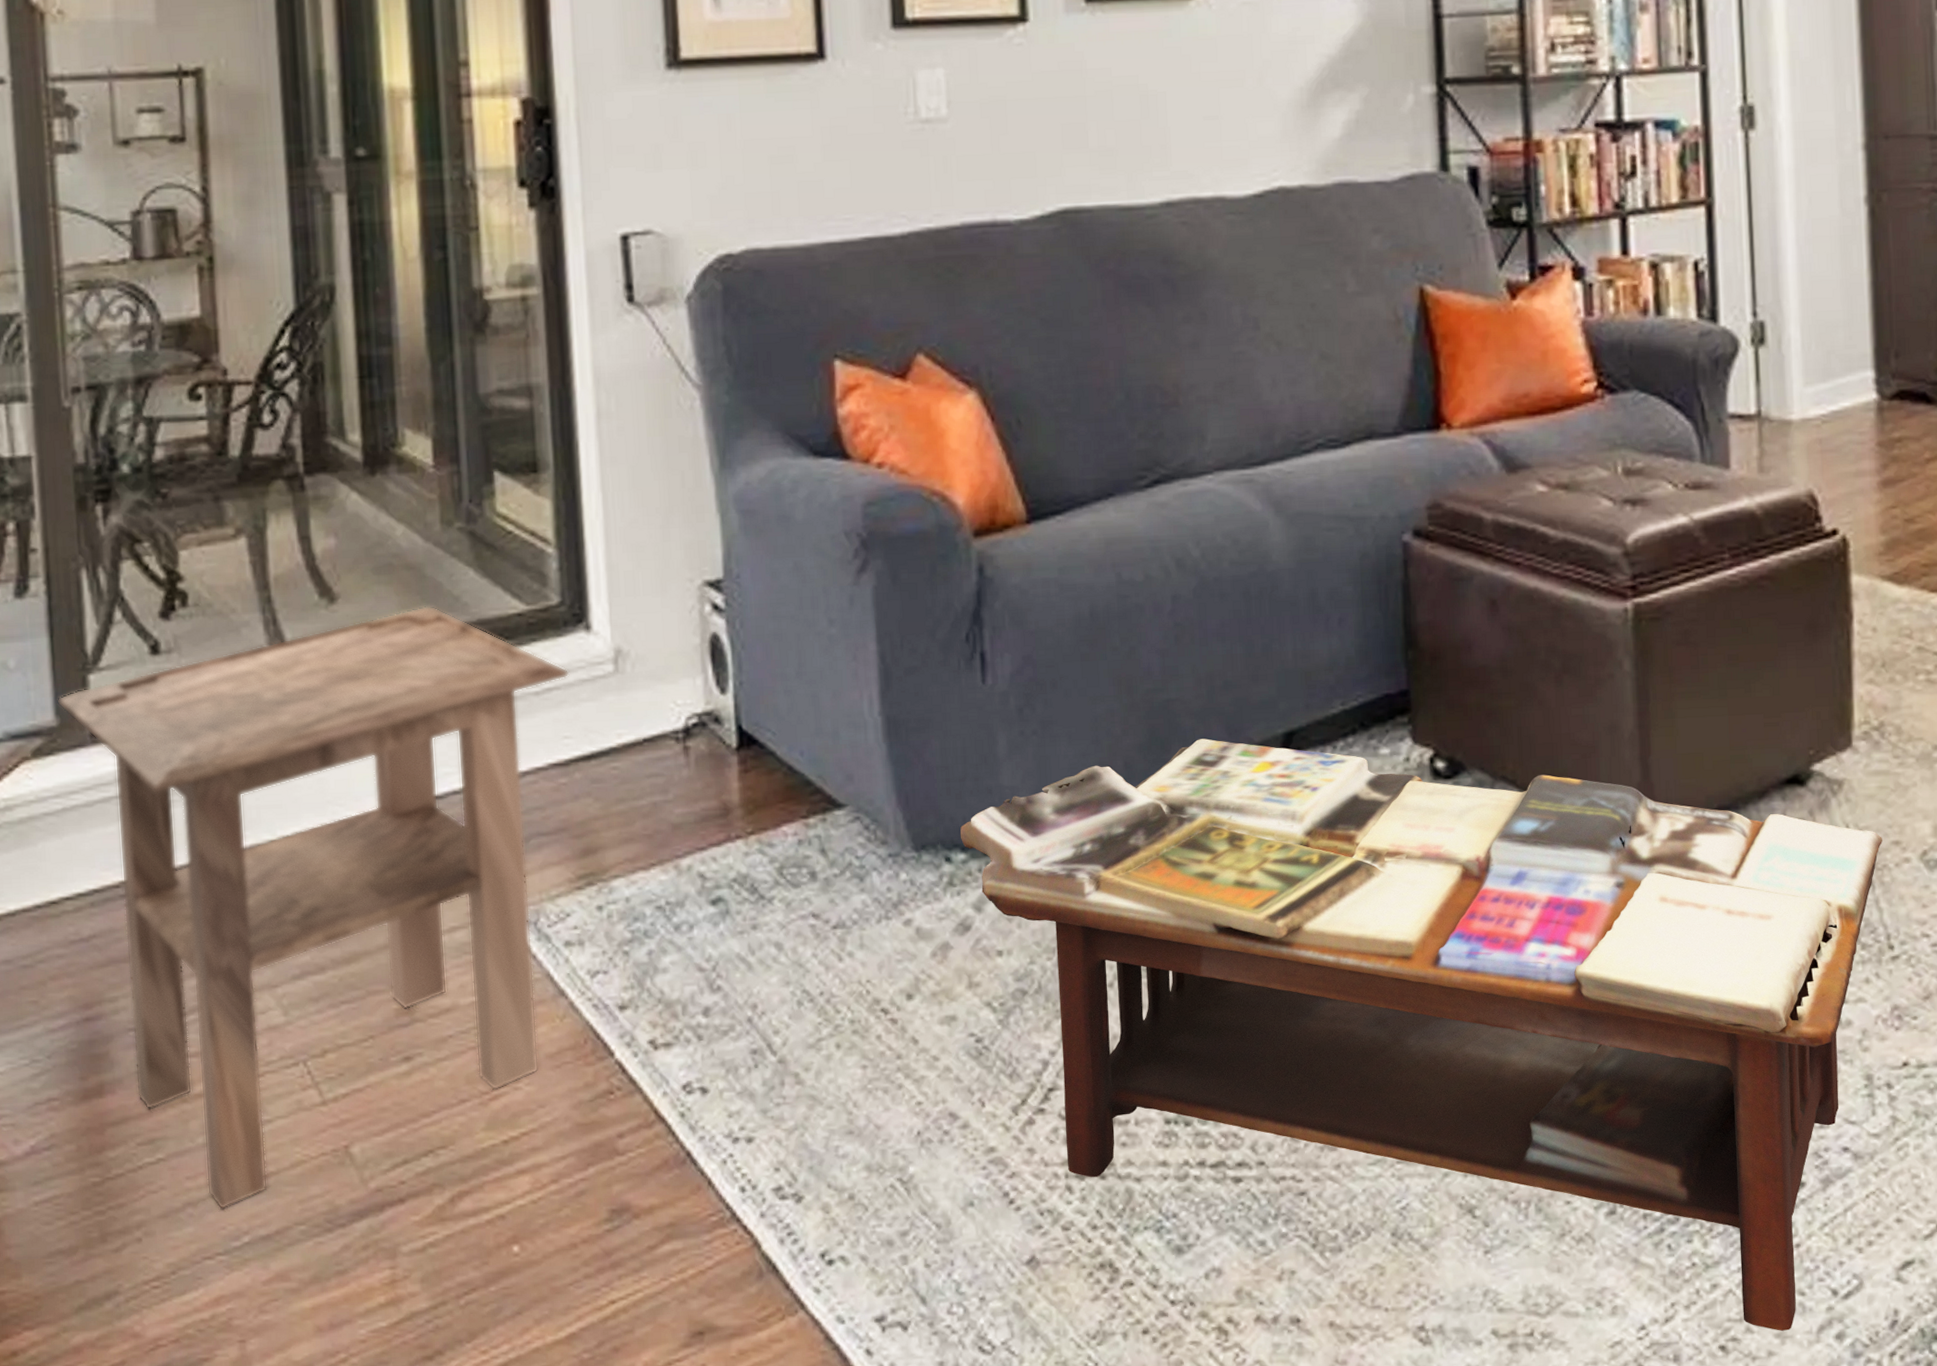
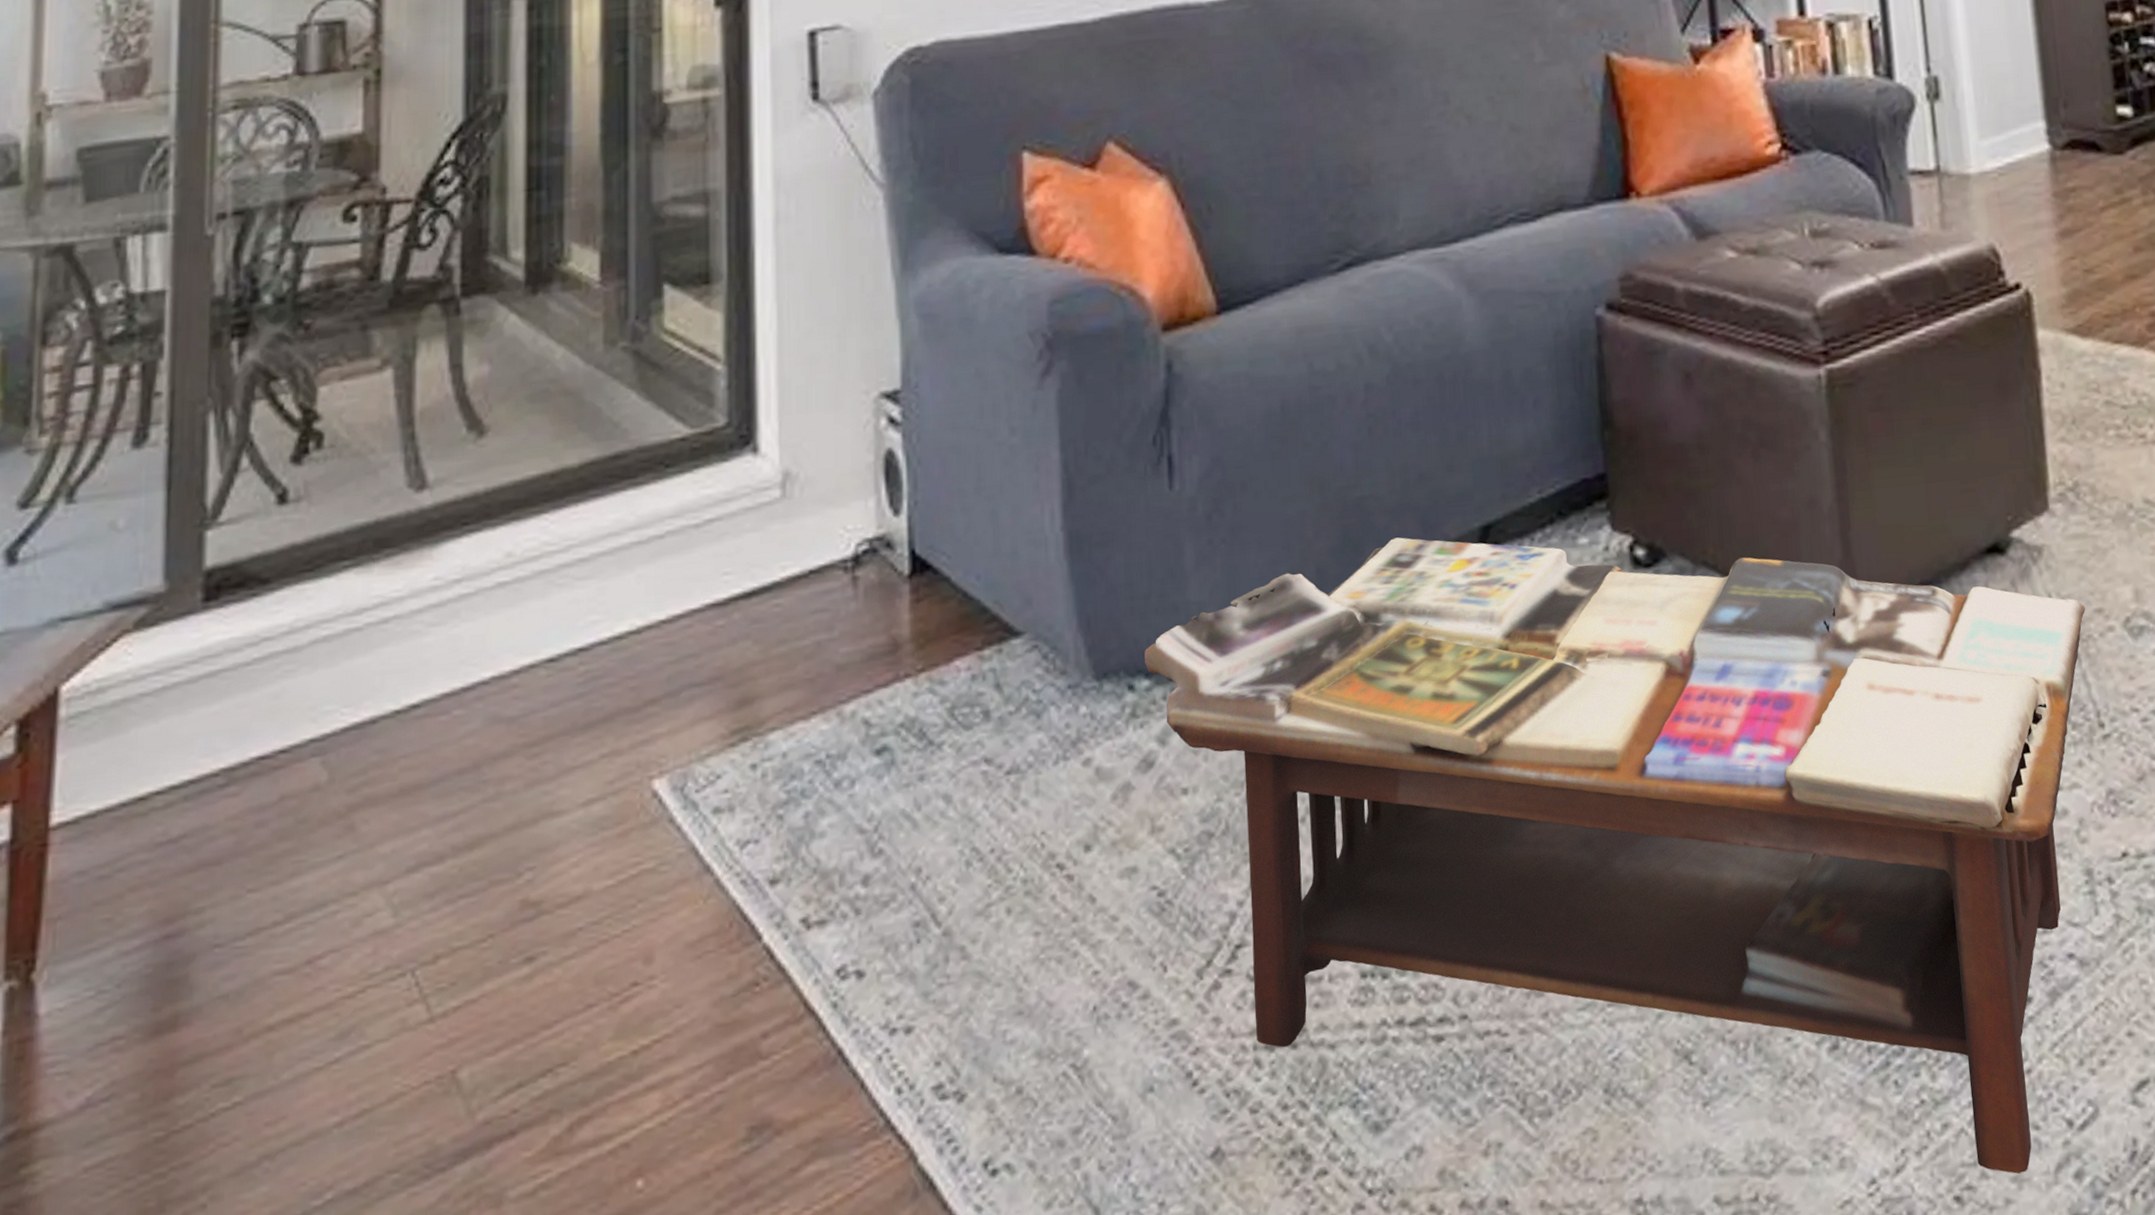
side table: present [57,606,570,1210] -> none [168,434,733,1161]

